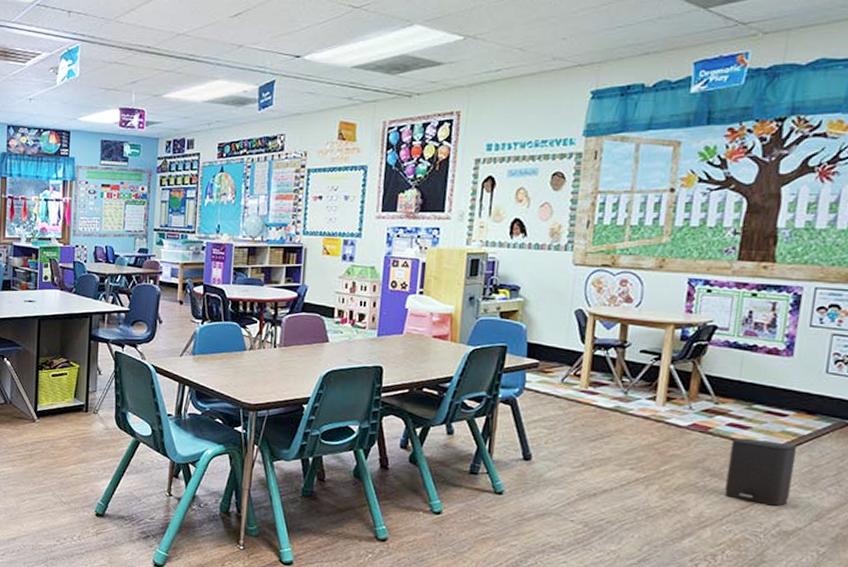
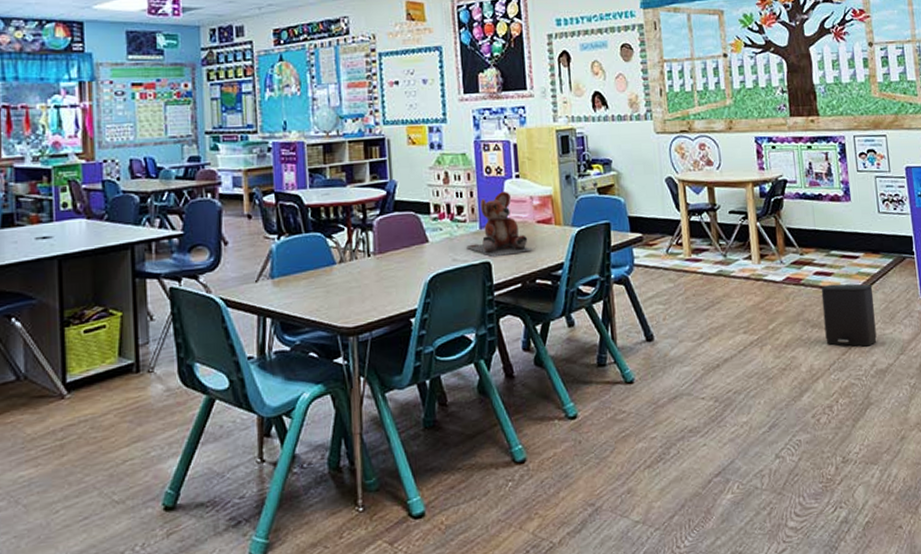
stuffed animal: none [362,305,425,363] -> present [466,191,533,258]

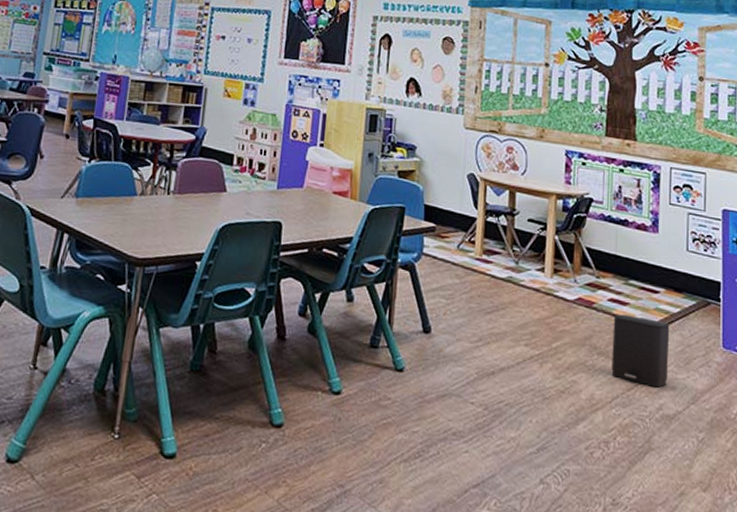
stuffed animal: present [466,191,533,258] -> none [261,156,325,220]

